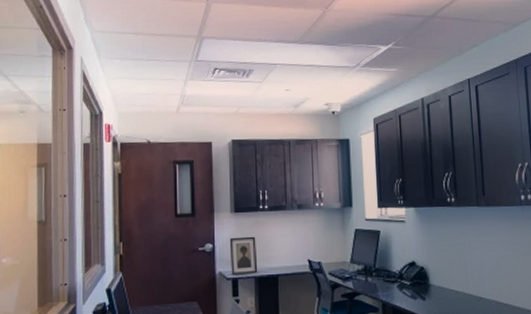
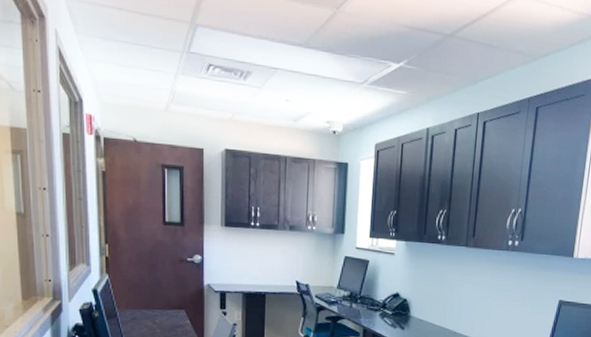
picture frame: present [229,236,258,275] -> none [218,251,246,289]

